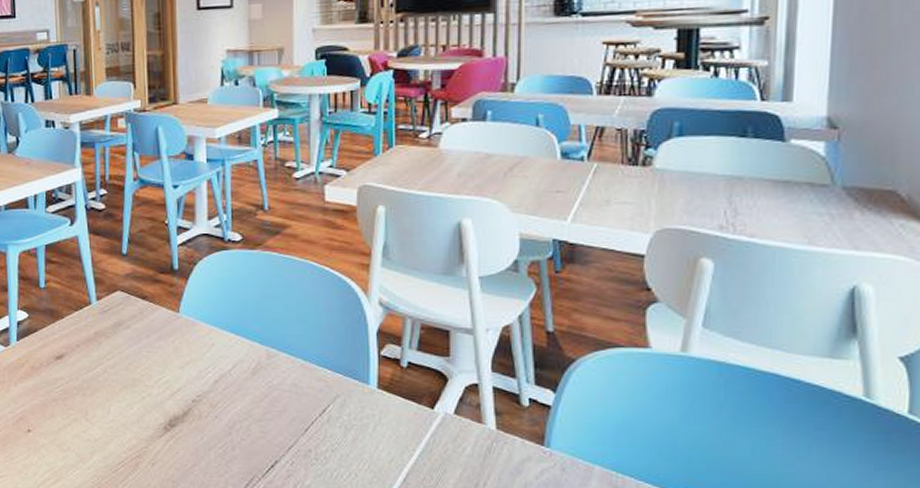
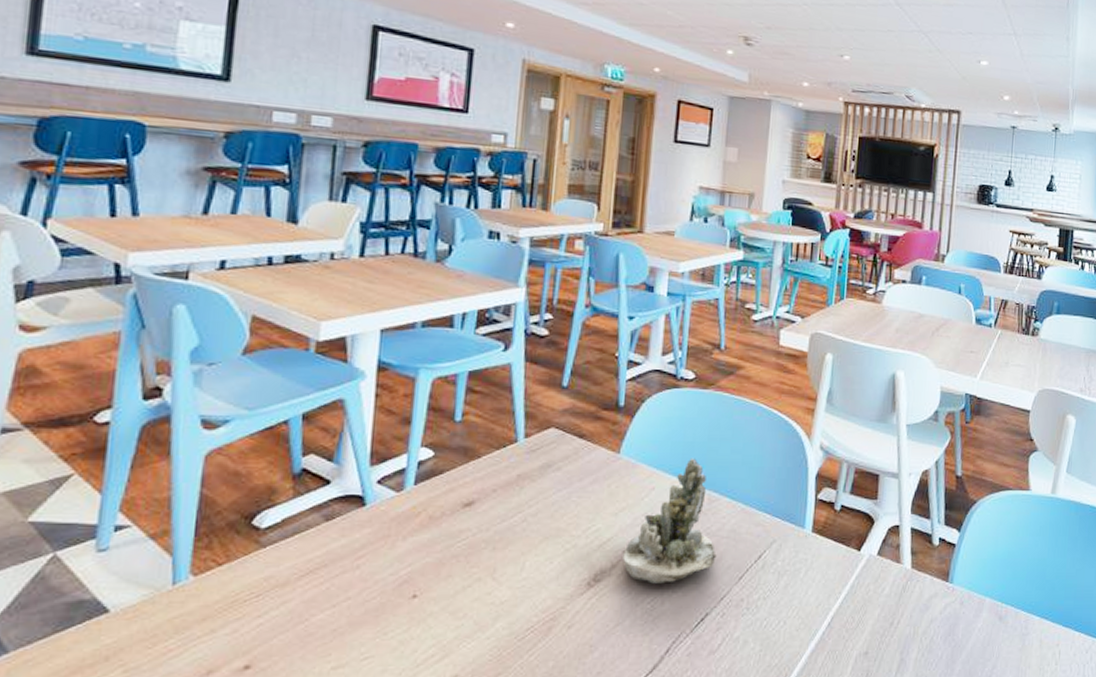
succulent planter: none [192,316,280,431] -> present [622,458,717,584]

